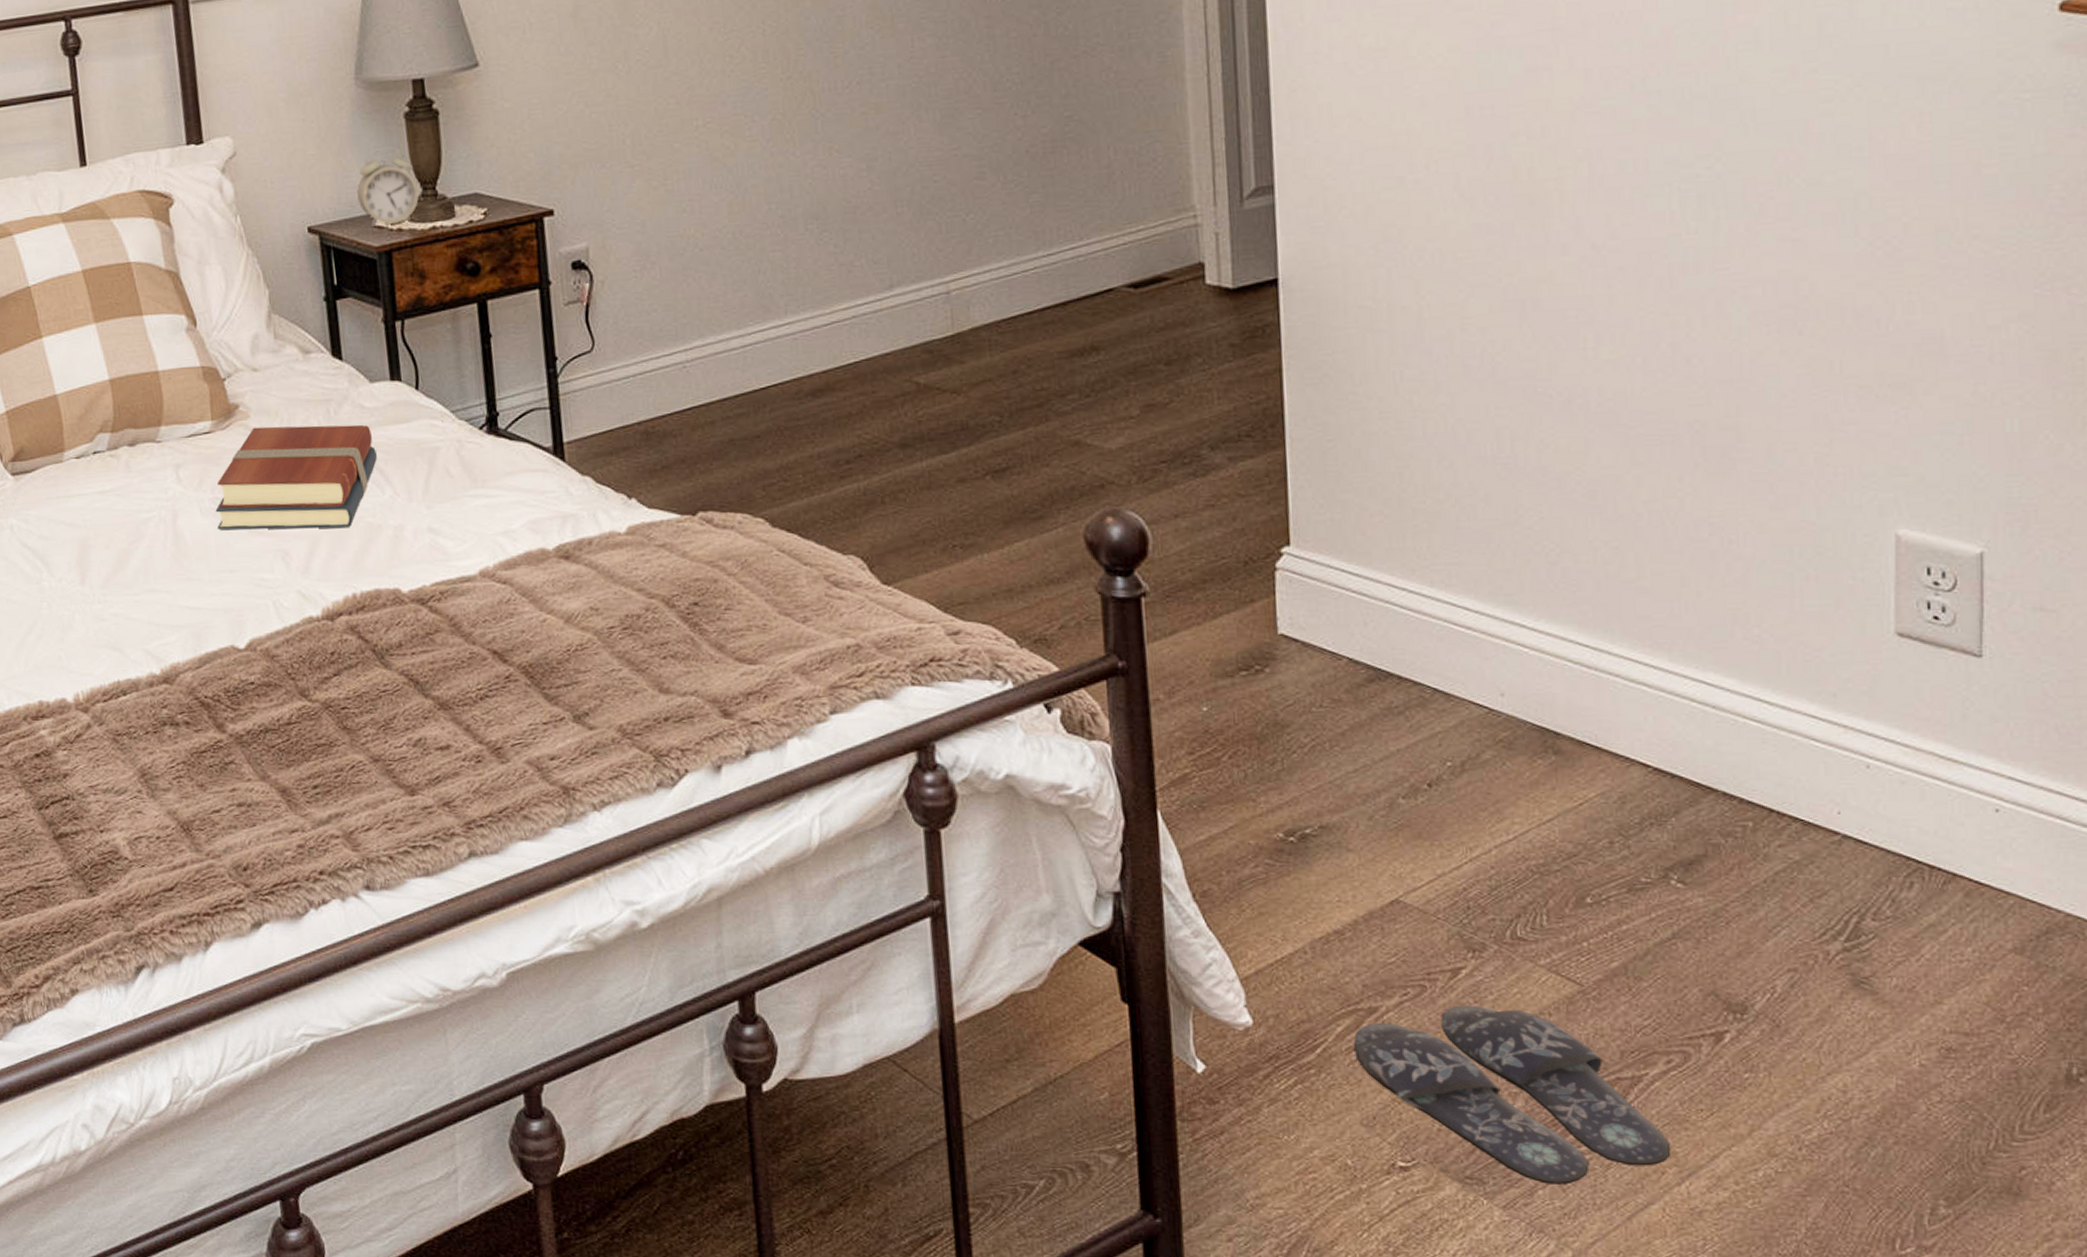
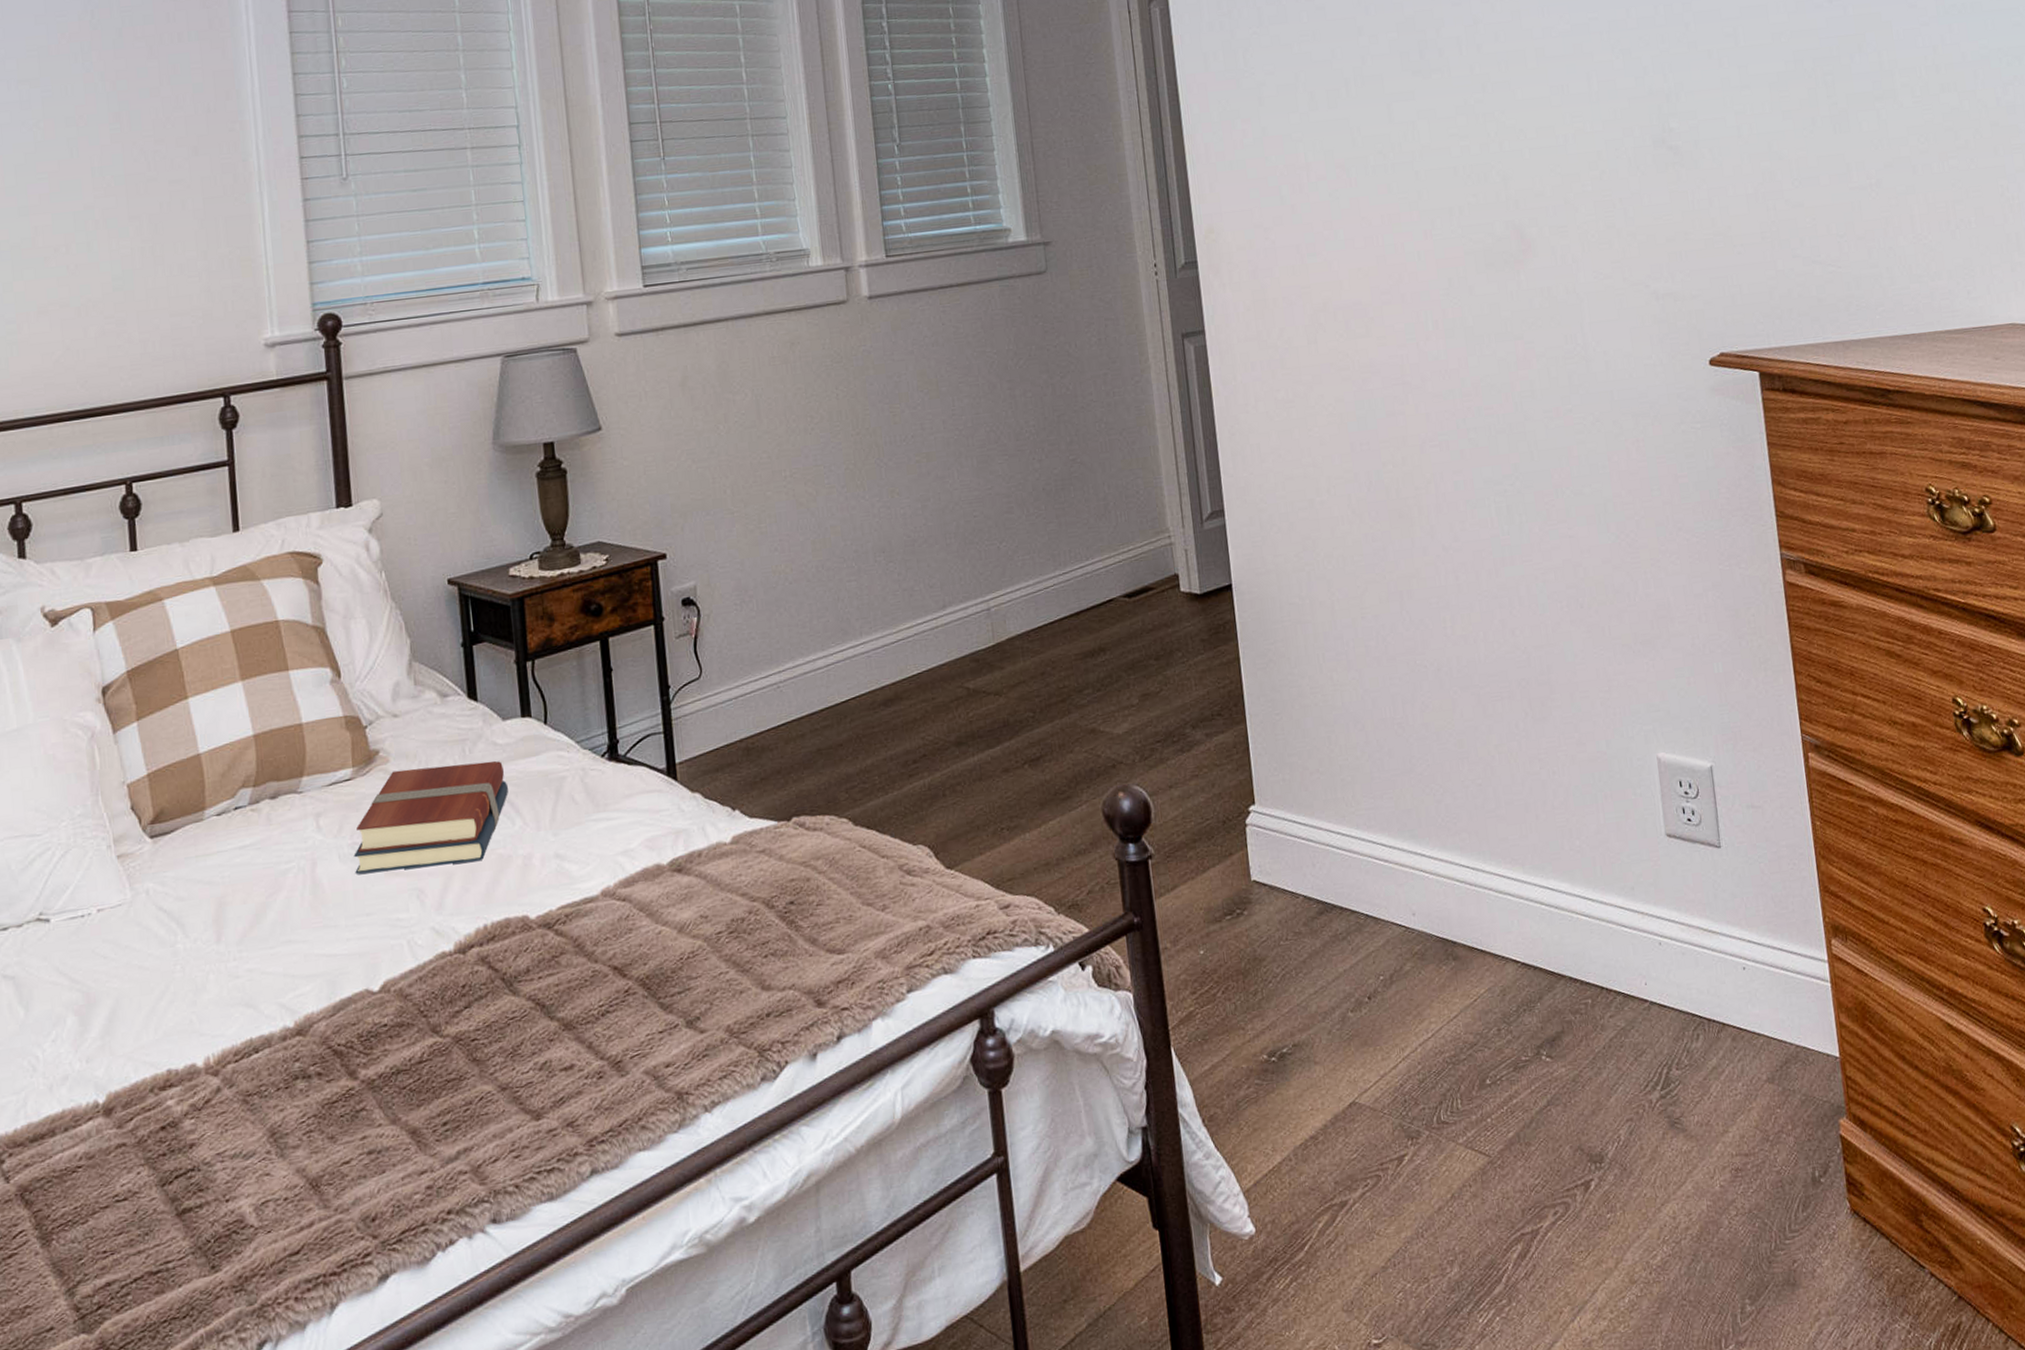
alarm clock: present [357,147,419,226] -> none [493,503,549,576]
slippers: present [1354,1005,1670,1185] -> none [1332,1185,1564,1340]

